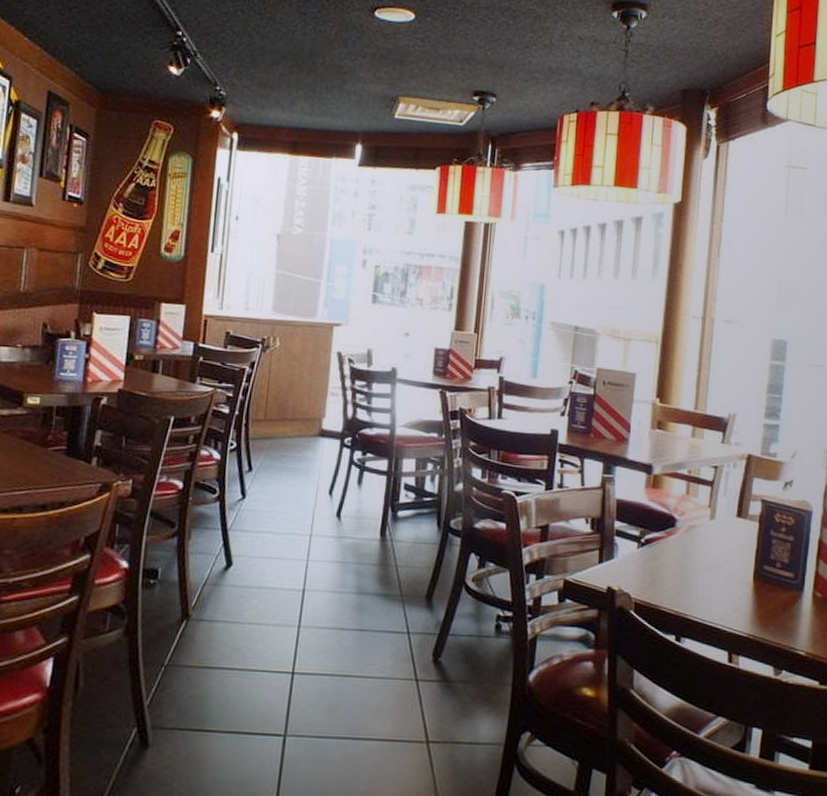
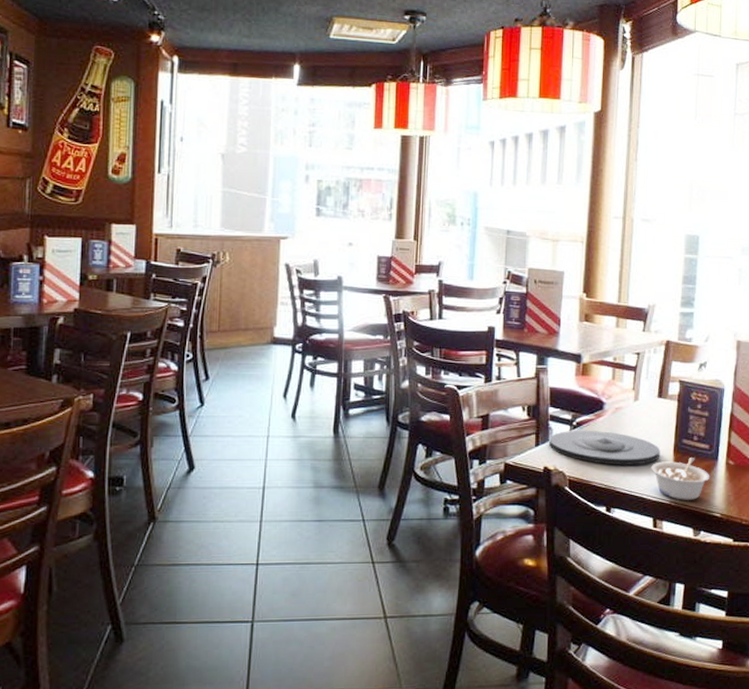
plate: none [614,548,738,591] -> present [549,431,660,465]
legume: none [727,586,795,634] -> present [651,458,710,500]

